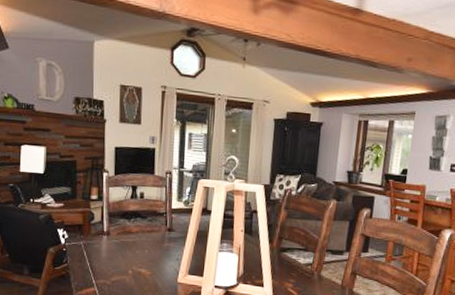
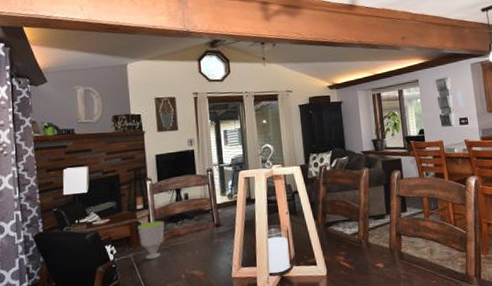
cup: none [90,213,117,251] -> present [137,220,165,260]

